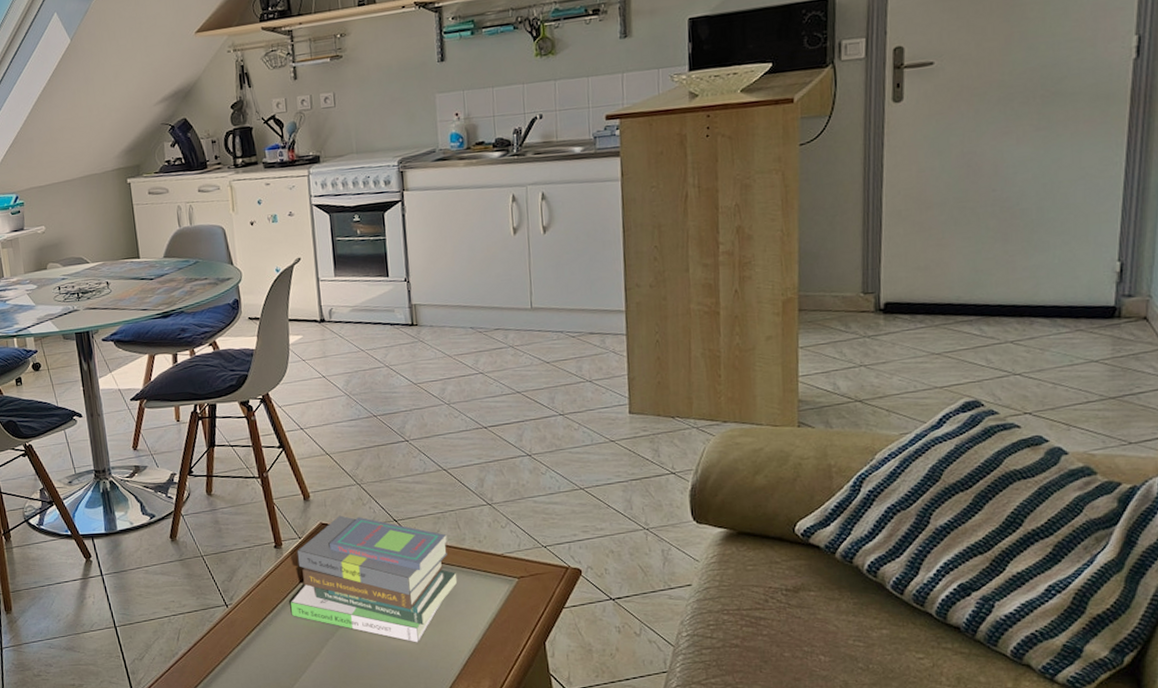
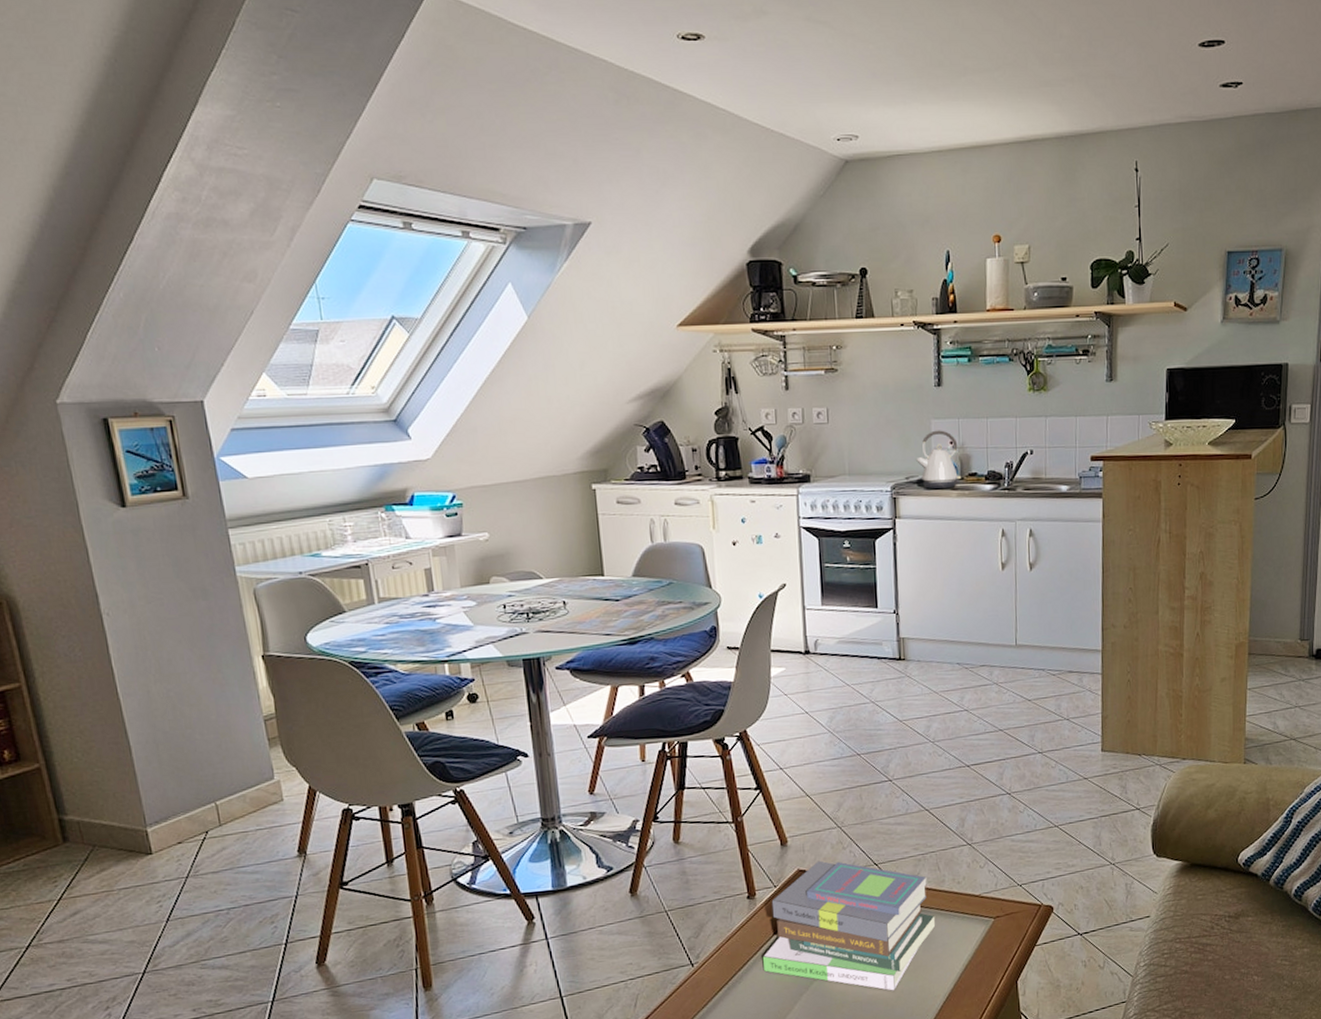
kettle: none [421,103,468,162] -> present [915,430,961,490]

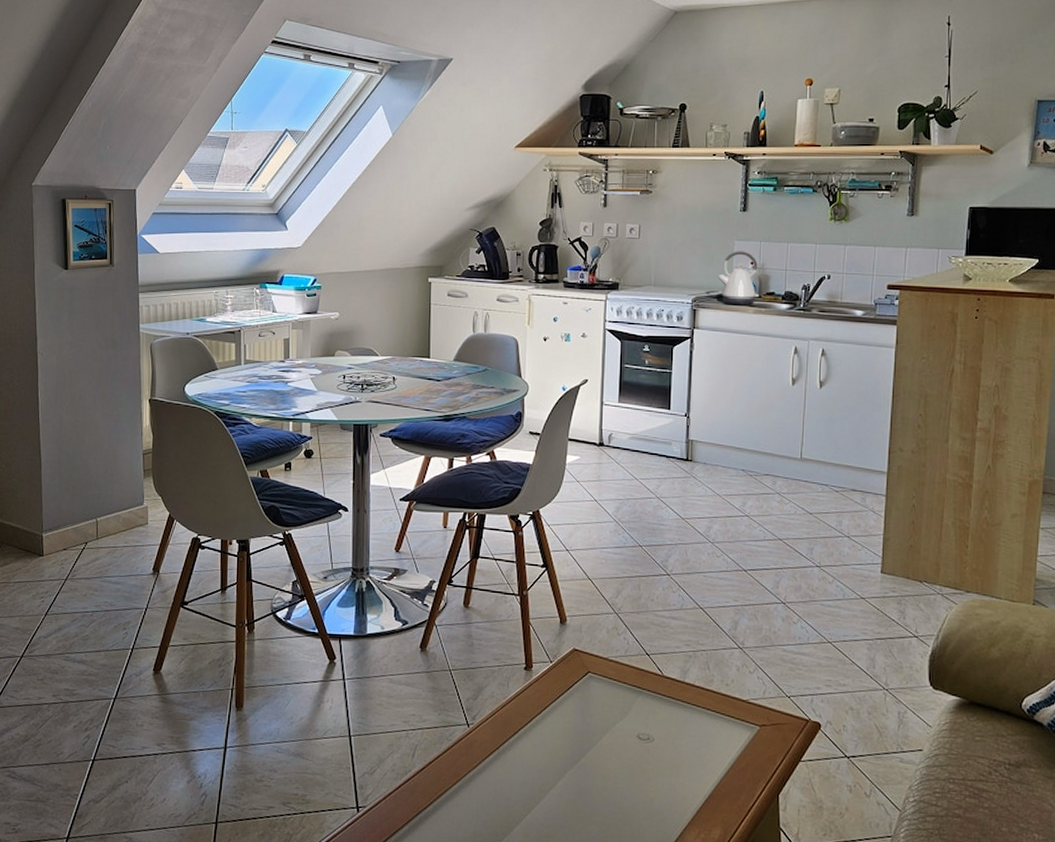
books: present [762,860,936,991] -> none [532,643,701,783]

